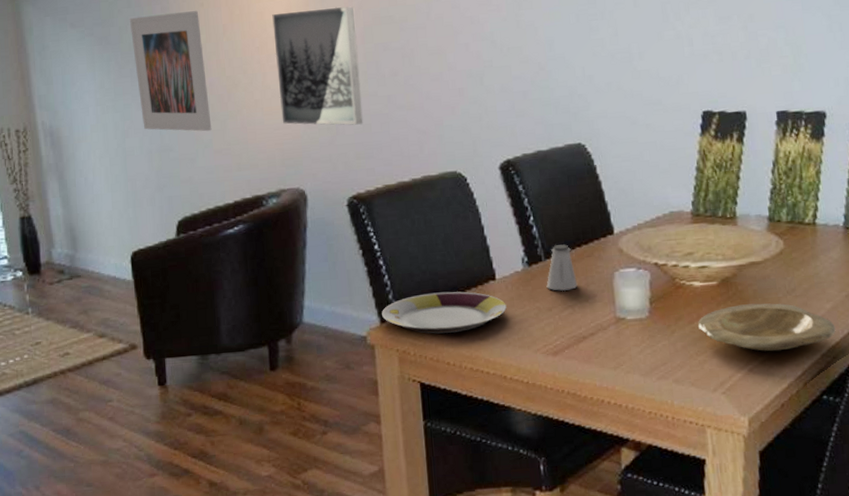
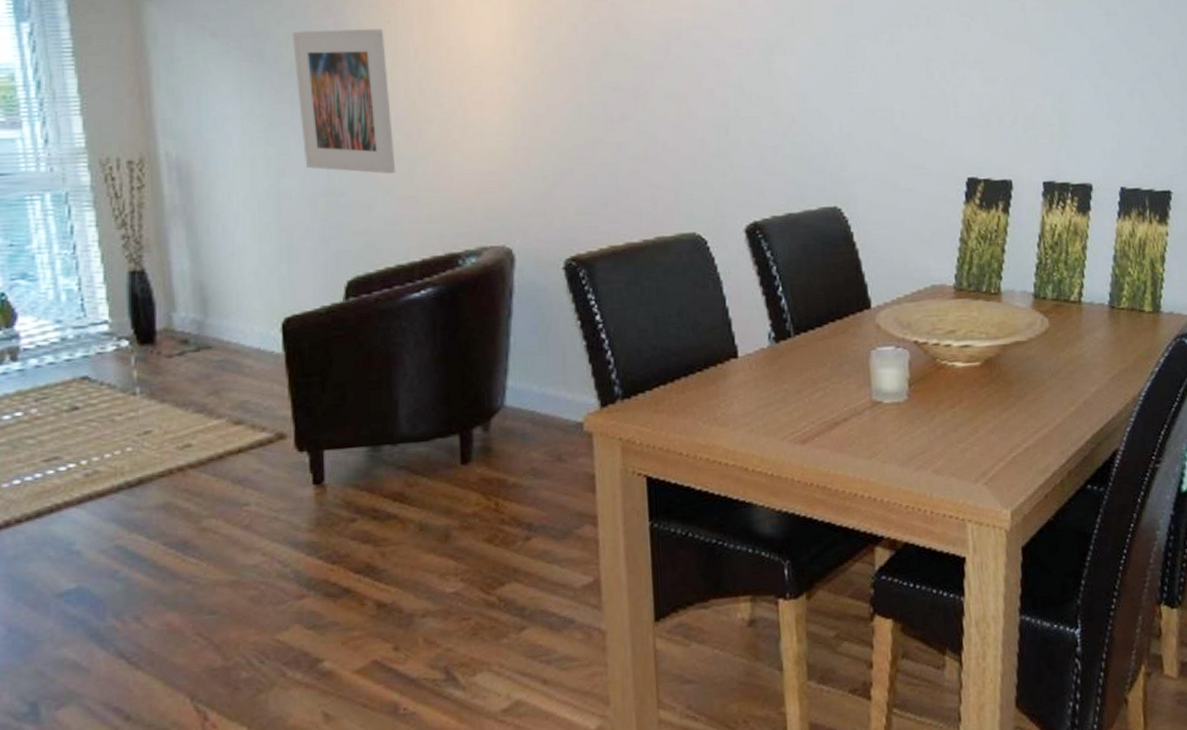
wall art: present [272,6,363,125] -> none [478,37,586,176]
plate: present [382,291,507,334] -> none [602,370,750,420]
saltshaker: present [546,244,578,292] -> none [795,318,830,372]
plate: present [697,303,836,352] -> none [959,386,1101,439]

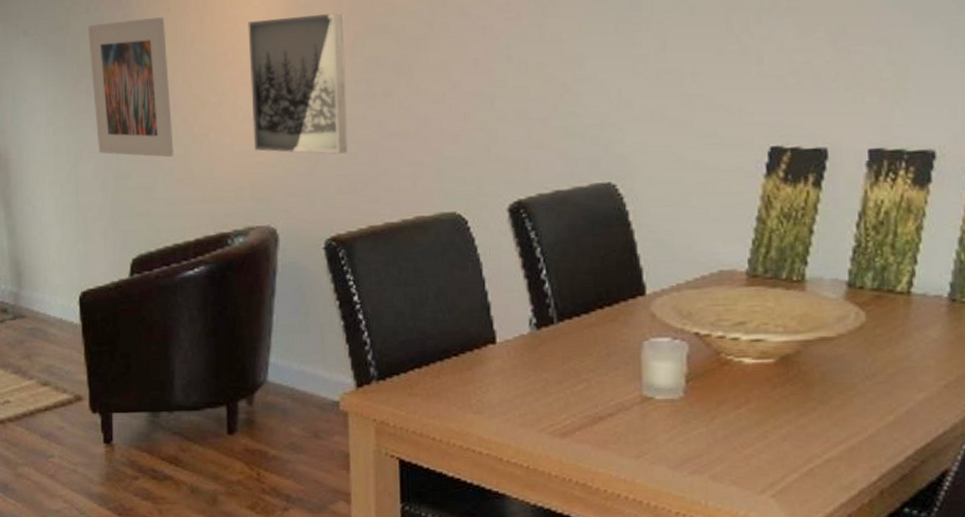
wall art: none [478,37,586,176] -> present [248,12,348,155]

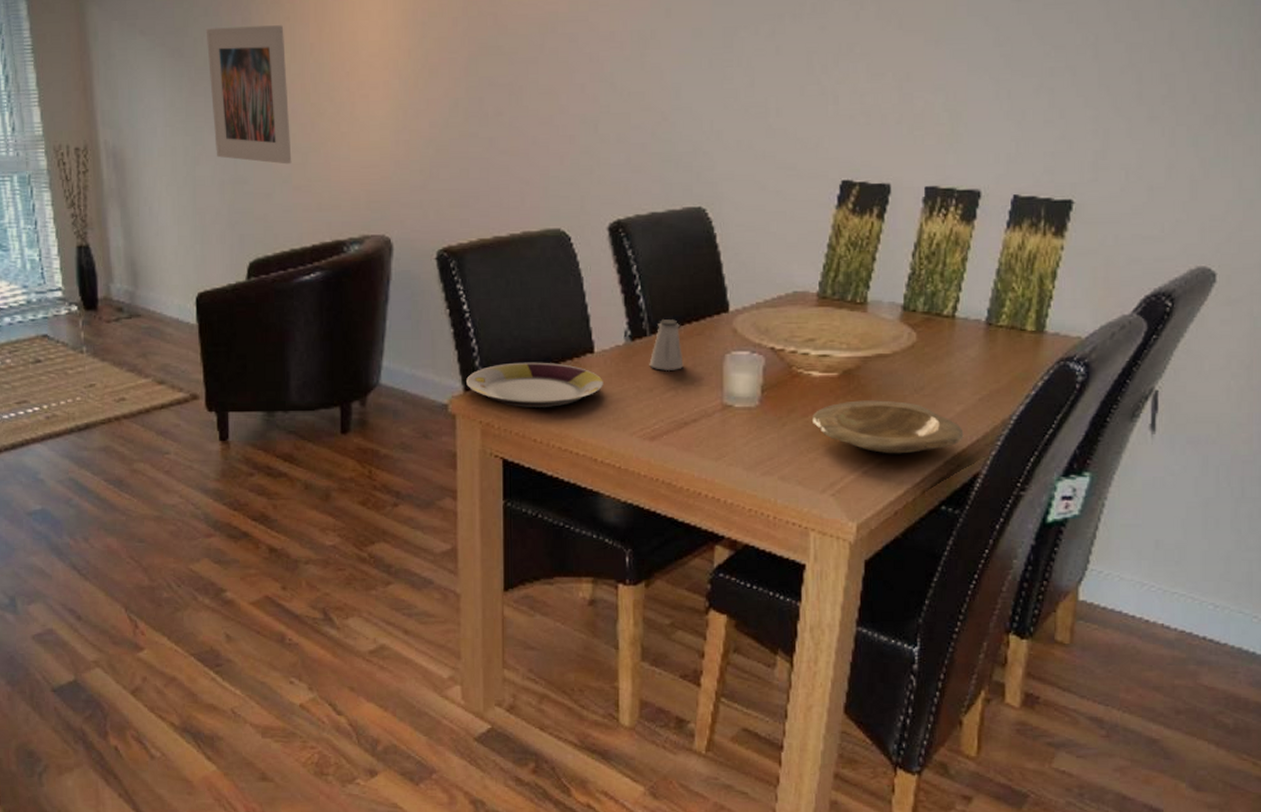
wall art: present [248,12,348,155] -> none [366,31,460,170]
plate: none [358,354,507,403] -> present [466,362,603,407]
saltshaker: none [557,304,596,362] -> present [649,318,684,372]
plate: none [745,389,928,450] -> present [811,400,964,454]

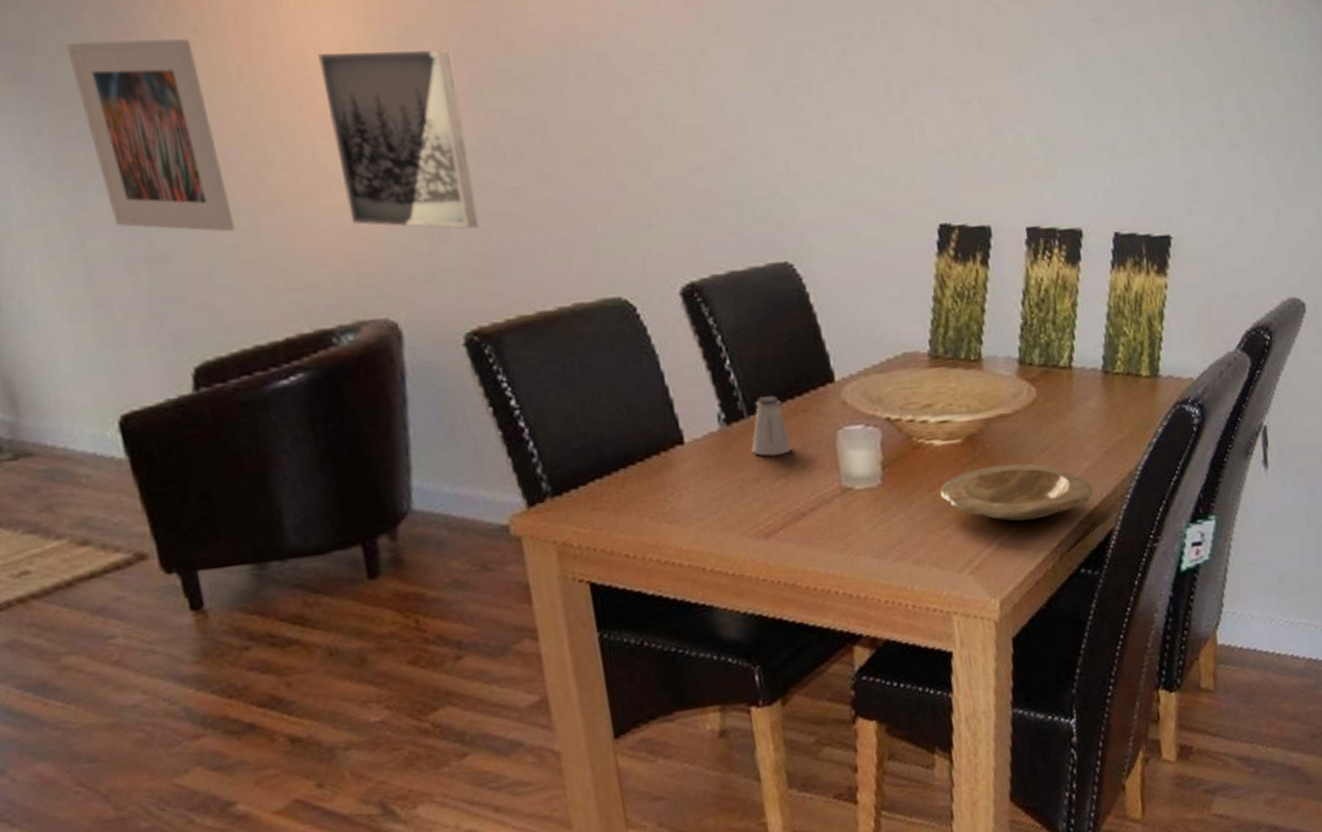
wall art: none [366,31,460,170] -> present [318,50,479,230]
plate: present [466,362,603,407] -> none [528,460,701,518]

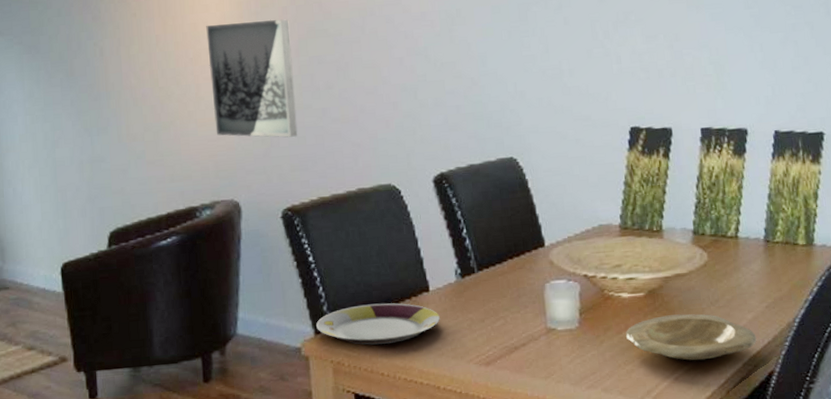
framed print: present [65,39,236,232] -> none [59,21,145,143]
plate: none [528,460,701,518] -> present [316,303,440,345]
saltshaker: present [751,395,792,457] -> none [479,256,510,303]

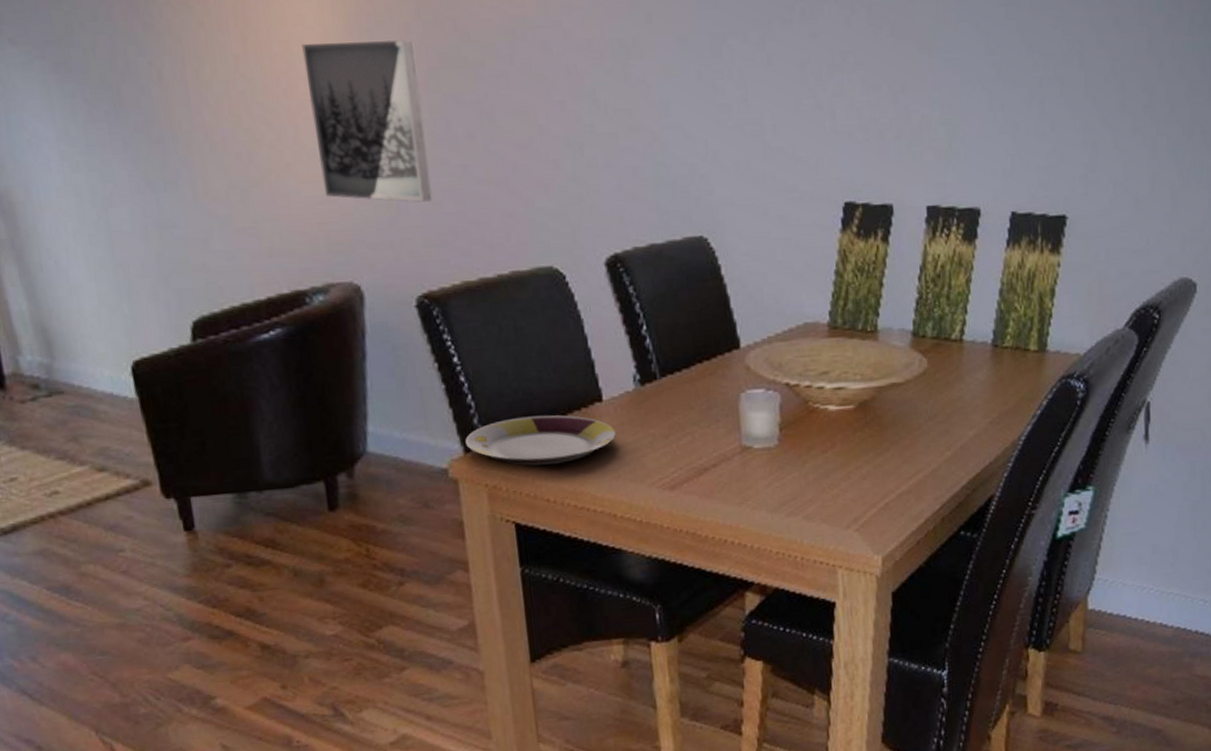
plate: present [625,314,757,361] -> none [831,430,977,484]

